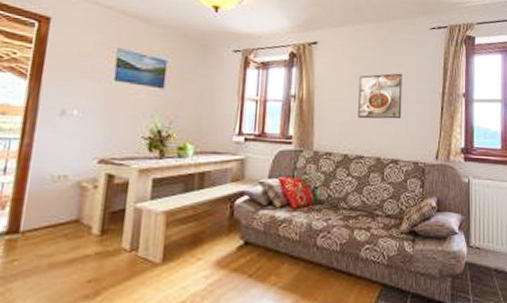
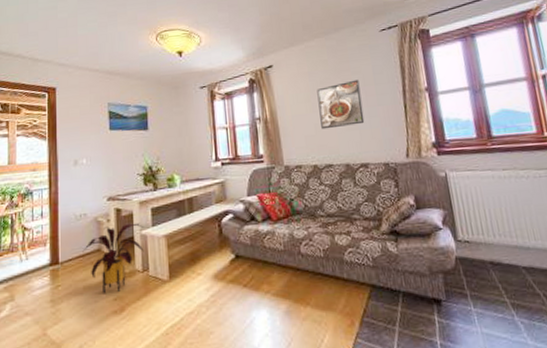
house plant: none [54,193,141,274] -> present [82,222,144,294]

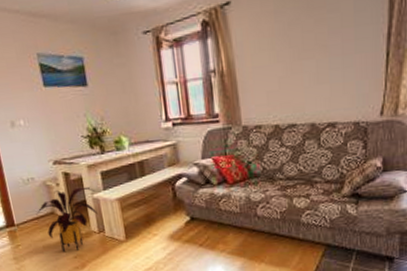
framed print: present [317,79,365,130] -> none [283,19,337,84]

